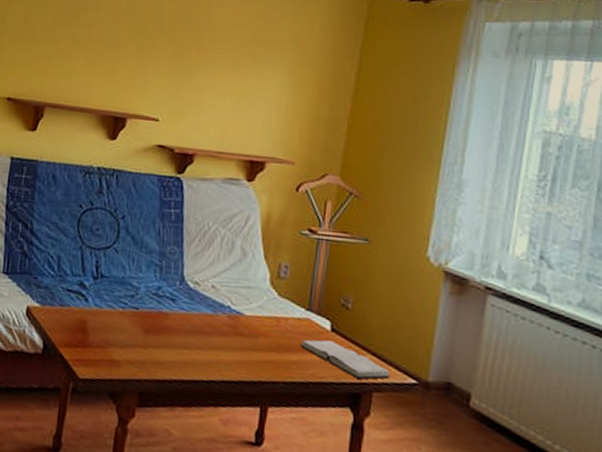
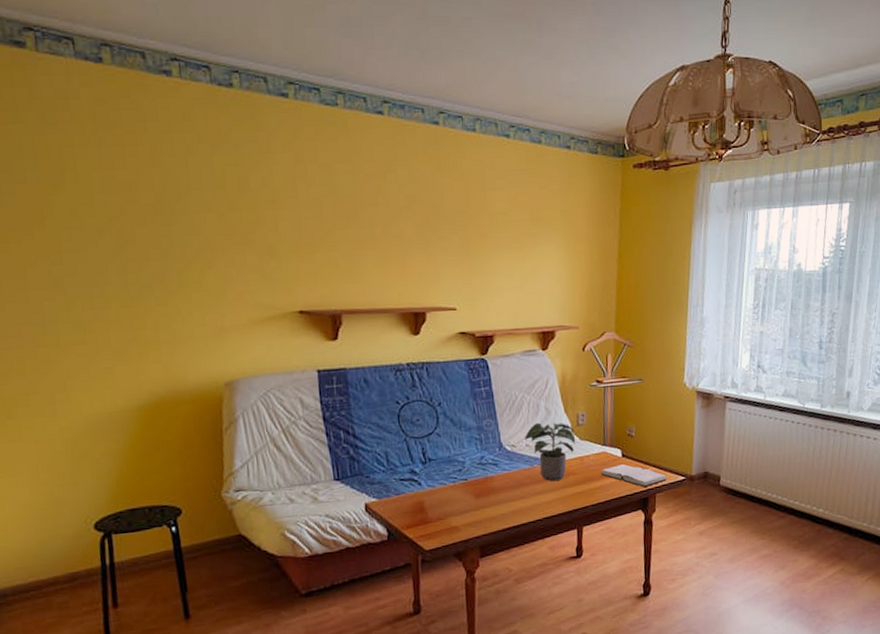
potted plant: none [210,262,274,340] -> present [524,422,576,482]

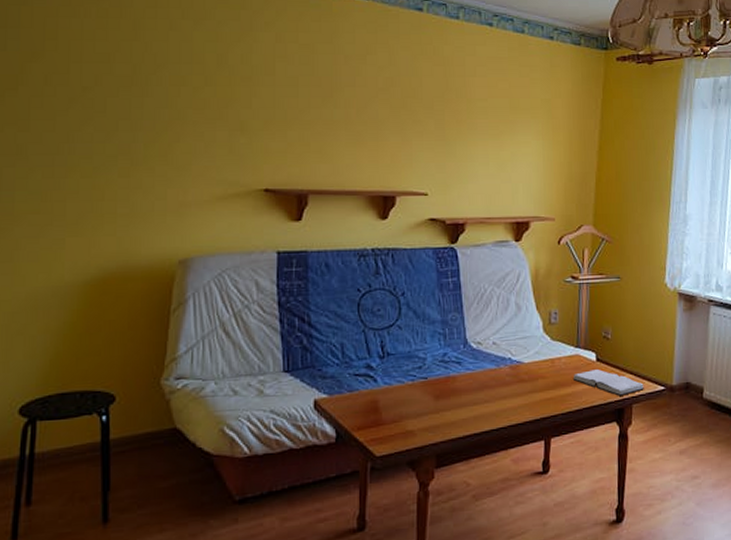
potted plant: present [524,422,576,482] -> none [491,319,547,385]

